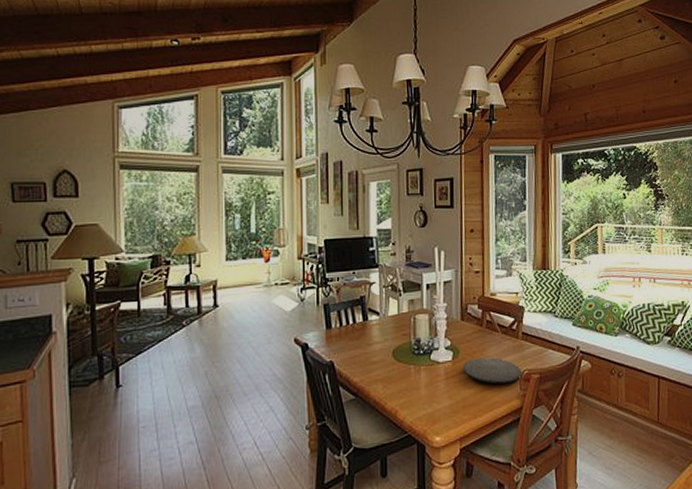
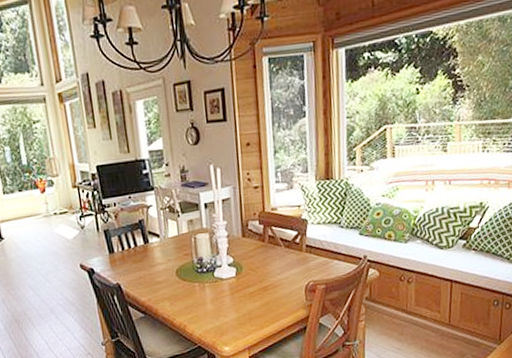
plate: present [463,357,522,385] -> none [247,271,307,297]

